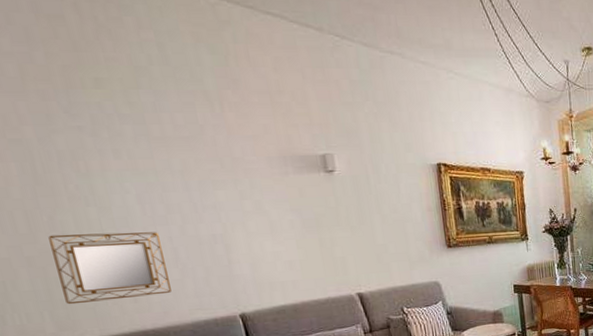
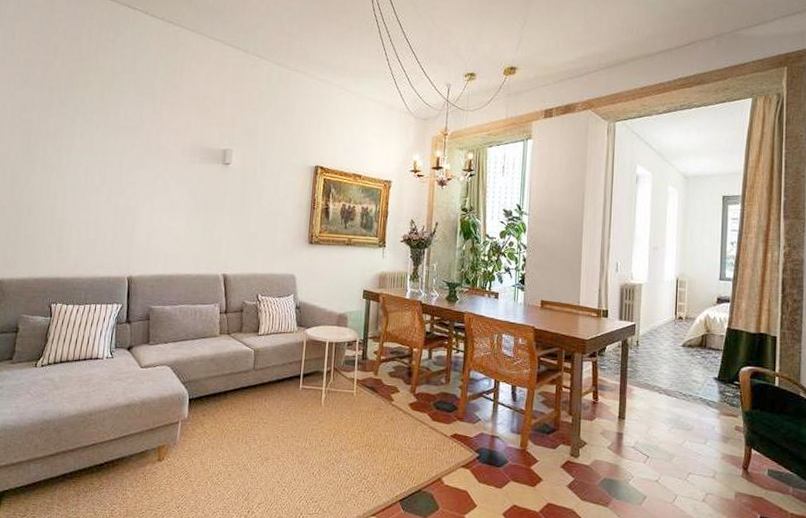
home mirror: present [48,232,172,305] -> none [15,191,91,250]

